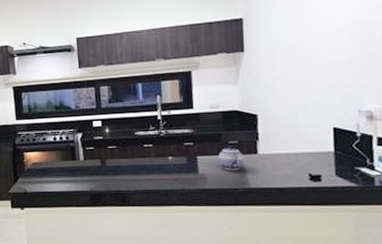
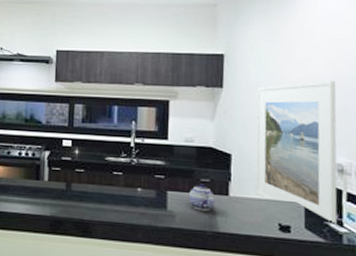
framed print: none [279,28,369,168] -> present [255,80,338,224]

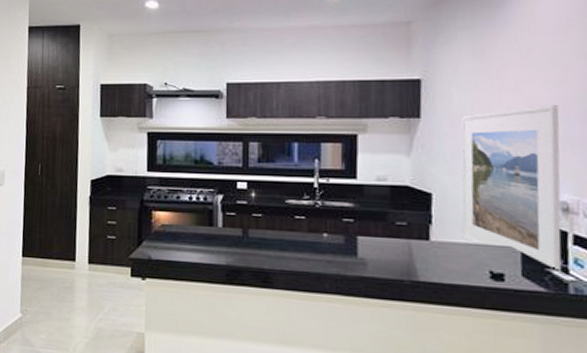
teapot: present [188,184,215,211] -> none [381,227,413,258]

